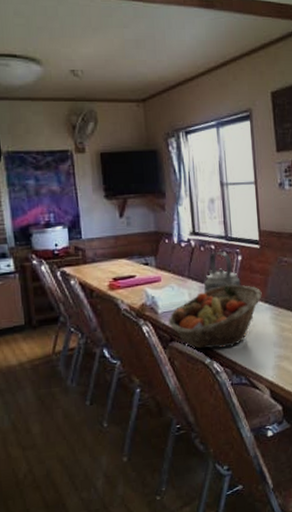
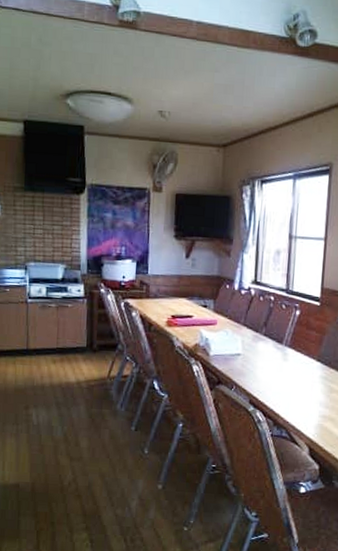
fruit basket: present [168,284,262,349] -> none [218,337,315,399]
kettle: present [203,251,241,293] -> none [257,302,296,343]

